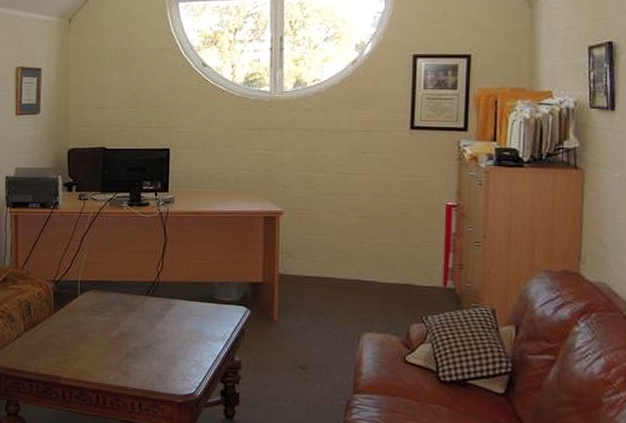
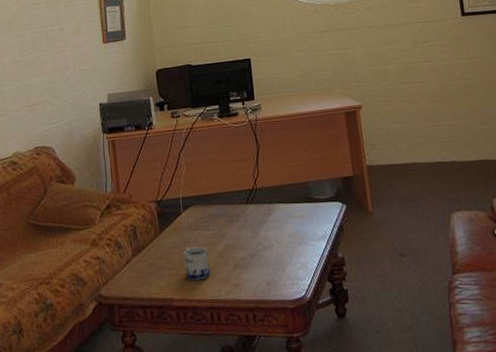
mug: none [75,330,101,364] -> present [184,246,211,281]

